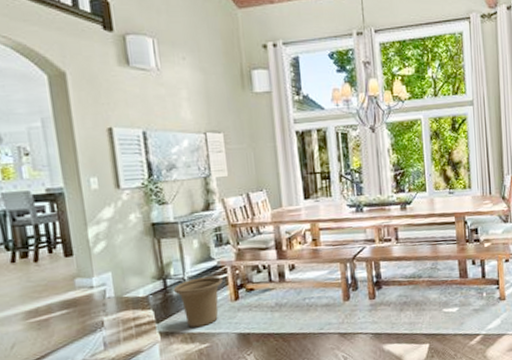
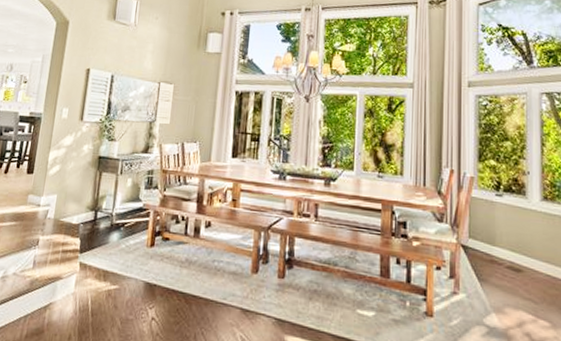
basket: present [173,276,223,328] -> none [100,216,144,267]

